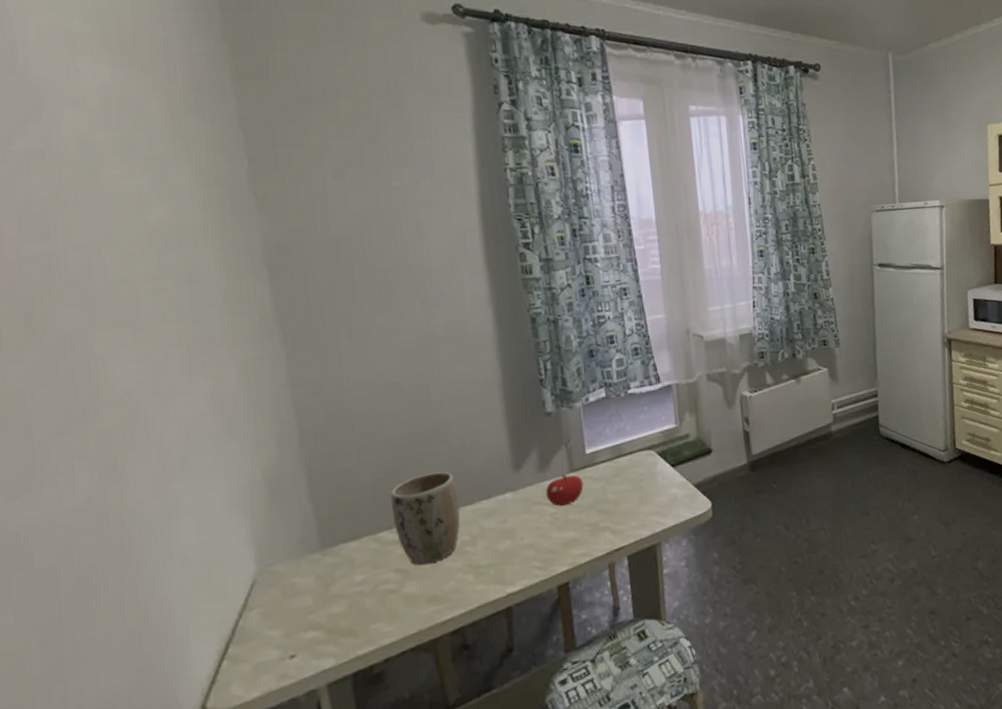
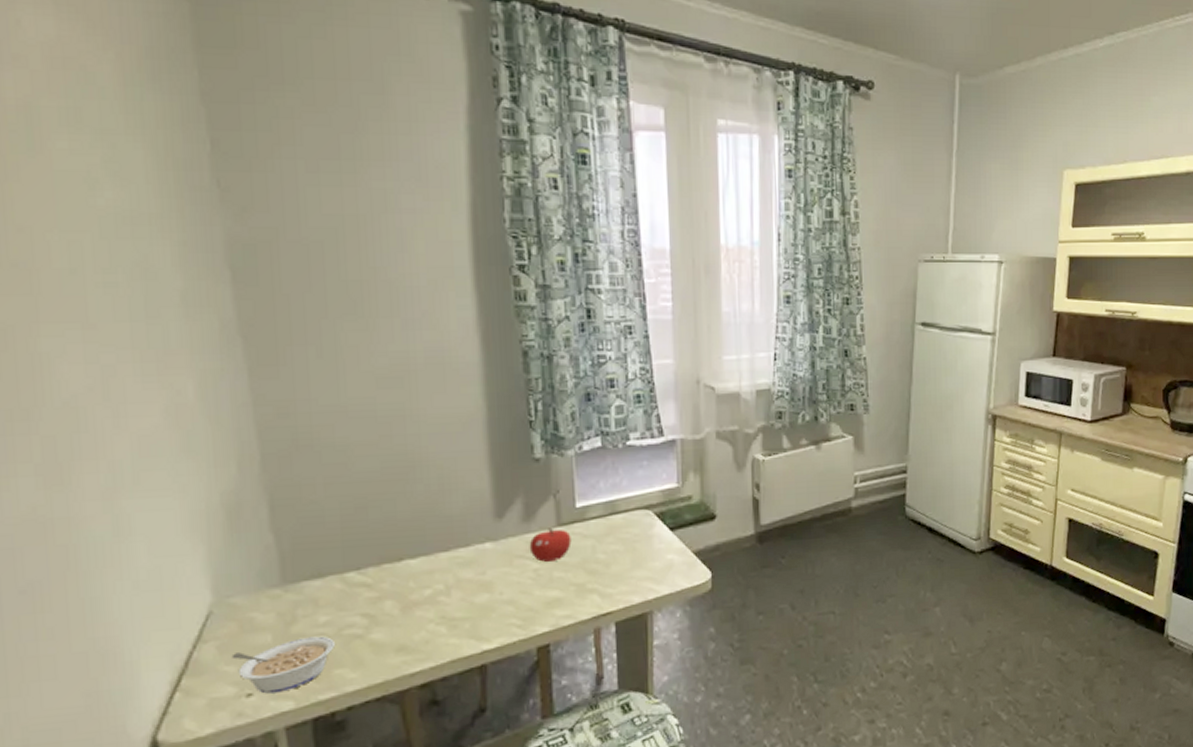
legume: none [275,594,371,654] -> present [231,636,335,694]
plant pot: present [390,471,461,566] -> none [359,513,435,613]

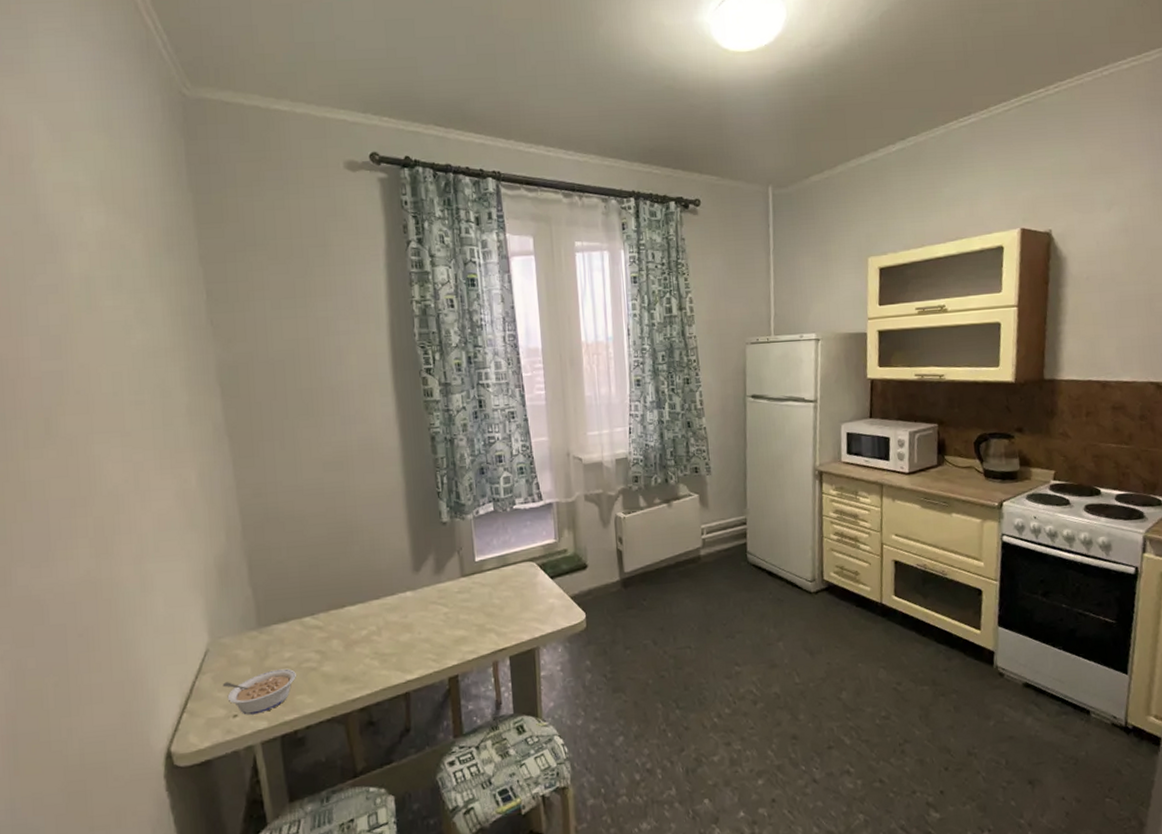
fruit: present [529,528,572,563] -> none [440,578,473,608]

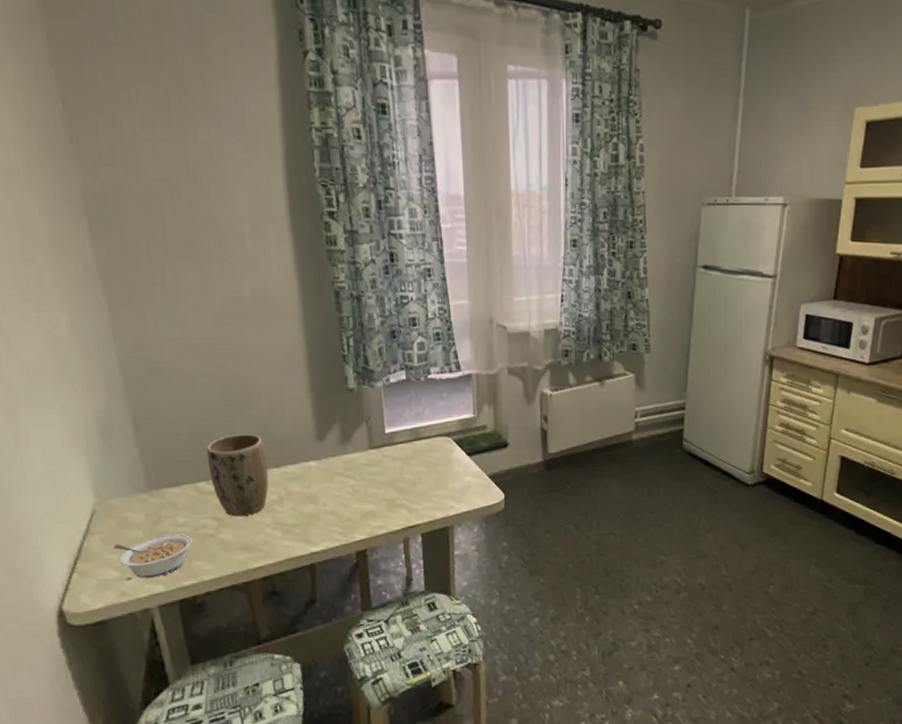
plant pot: none [312,568,369,650] -> present [206,434,269,517]

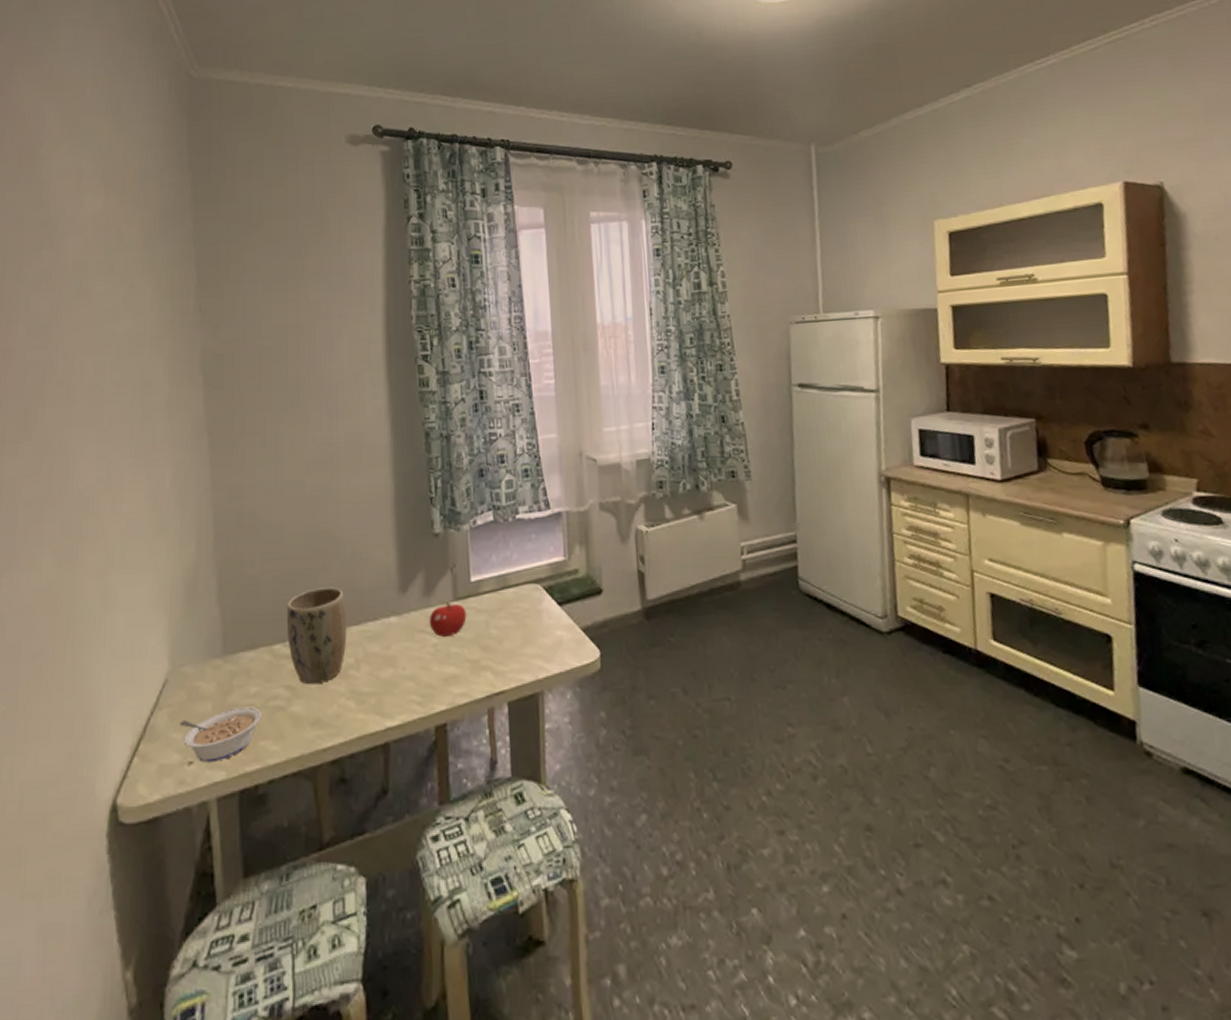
fruit: none [346,450,382,481] -> present [429,602,467,638]

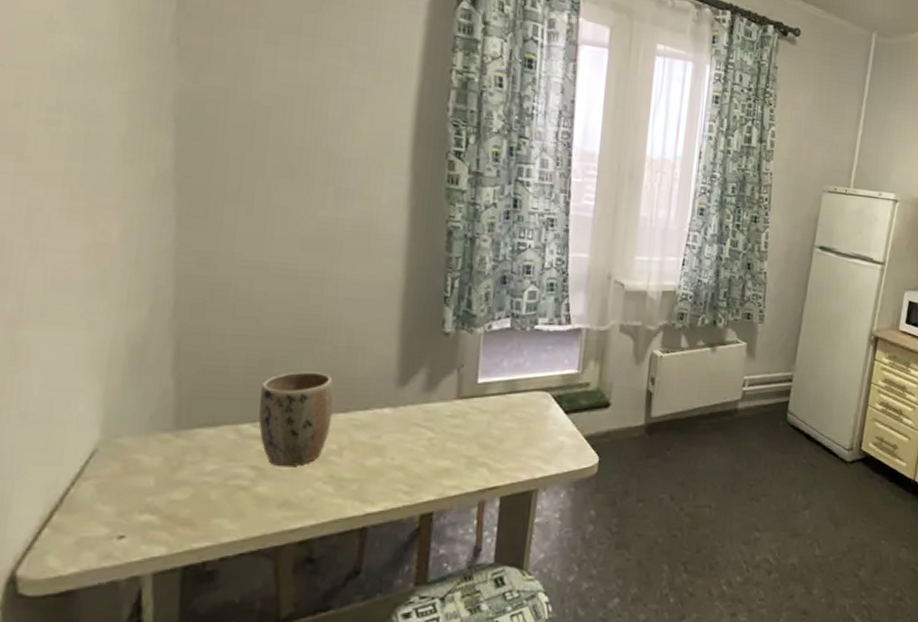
legume: present [179,706,261,763] -> none [109,484,218,537]
fruit: present [429,602,467,638] -> none [426,400,469,433]

